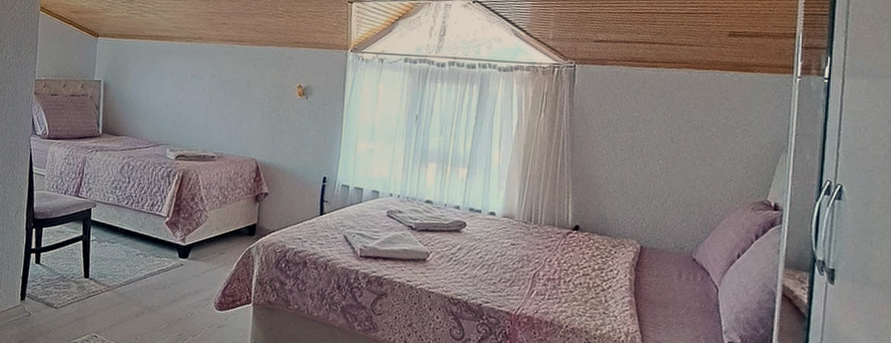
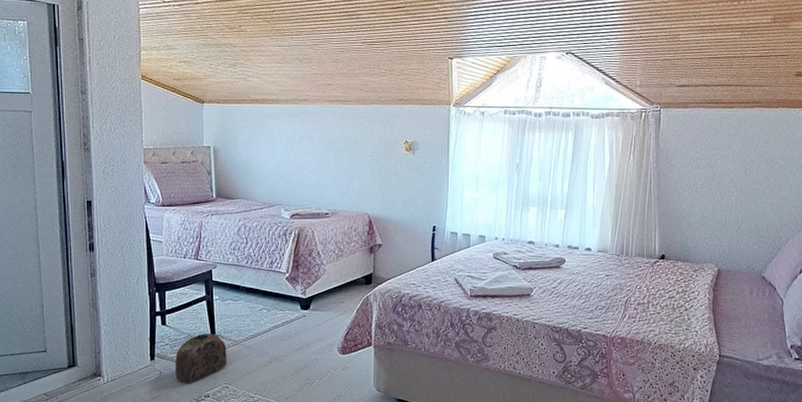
bag: none [44,276,99,329] -> present [175,334,227,384]

